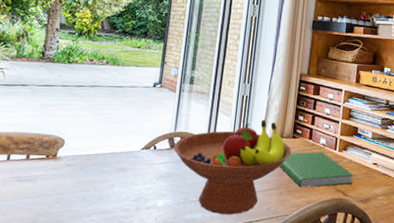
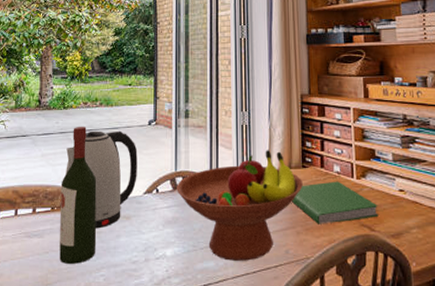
wine bottle: none [50,81,96,209] -> present [59,126,97,264]
kettle: none [64,87,140,178] -> present [66,130,138,229]

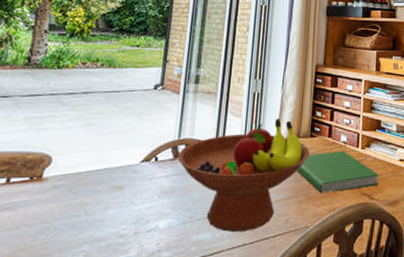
wine bottle: present [59,126,97,264] -> none [33,87,89,240]
kettle: present [66,130,138,229] -> none [52,93,139,200]

